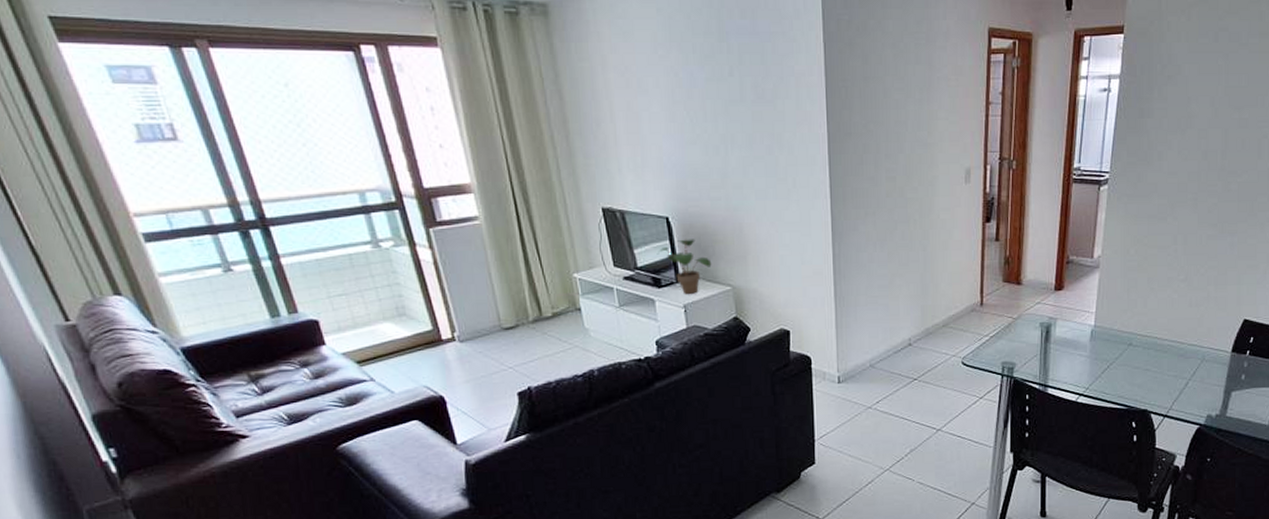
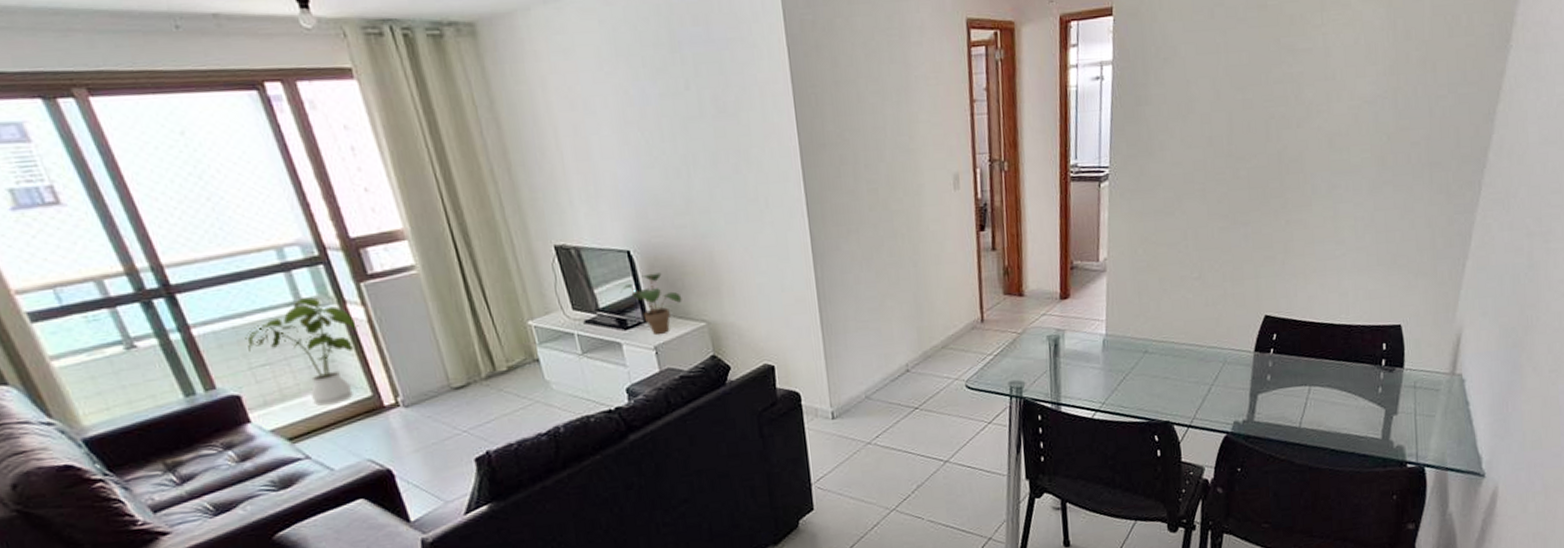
house plant: none [326,238,426,336] -> present [245,297,360,407]

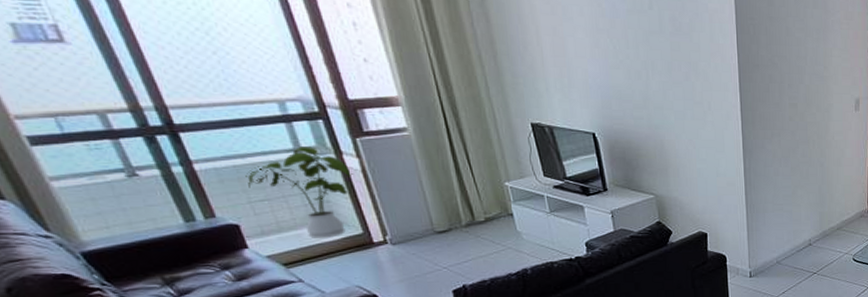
potted plant: present [620,272,682,334] -> none [584,153,636,201]

